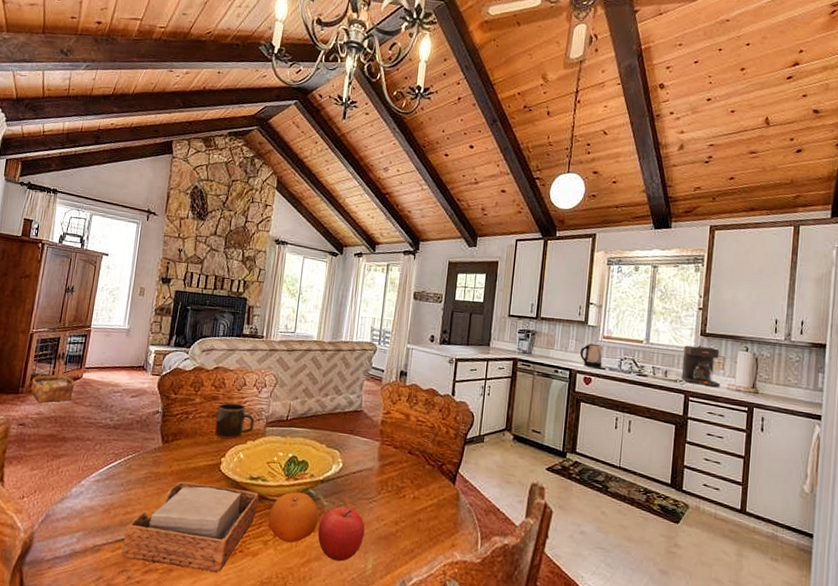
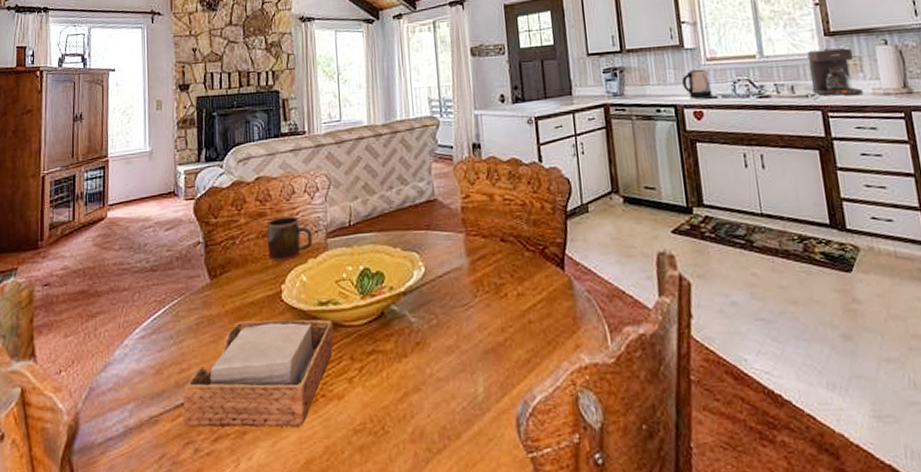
woven basket: present [31,368,75,404] -> none [51,212,100,257]
fruit: present [269,492,319,543] -> none [349,311,409,376]
fruit: present [317,506,365,562] -> none [410,320,467,389]

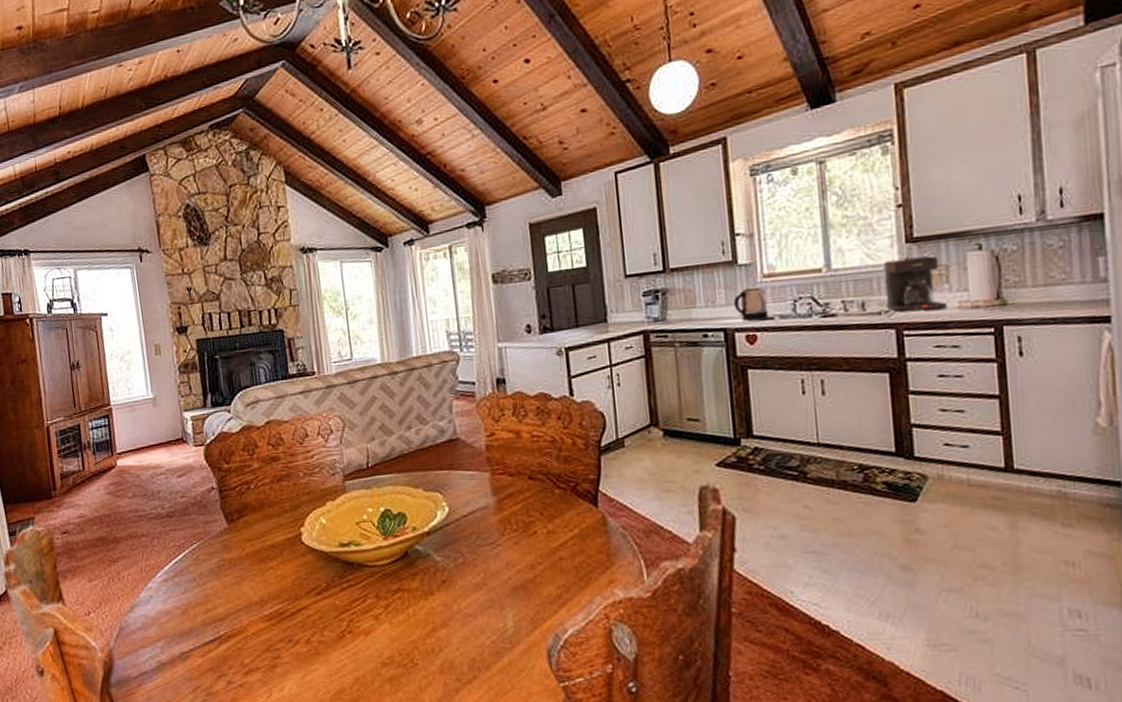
napkin holder: present [182,319,334,428] -> none [211,560,358,662]
mug: present [266,216,313,261] -> none [281,459,330,505]

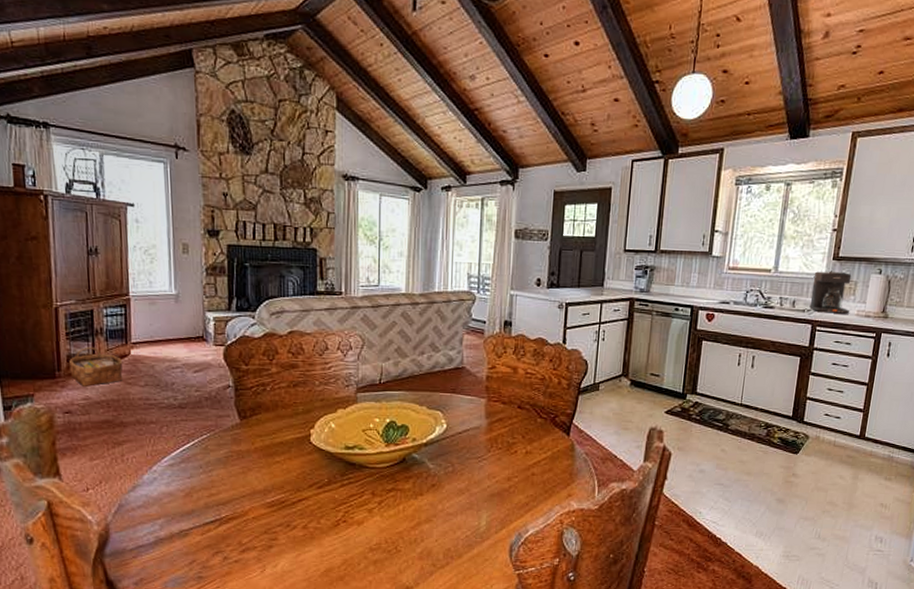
woven basket: none [63,462,112,505] -> present [69,346,123,388]
kettle: present [734,287,769,321] -> none [703,276,727,303]

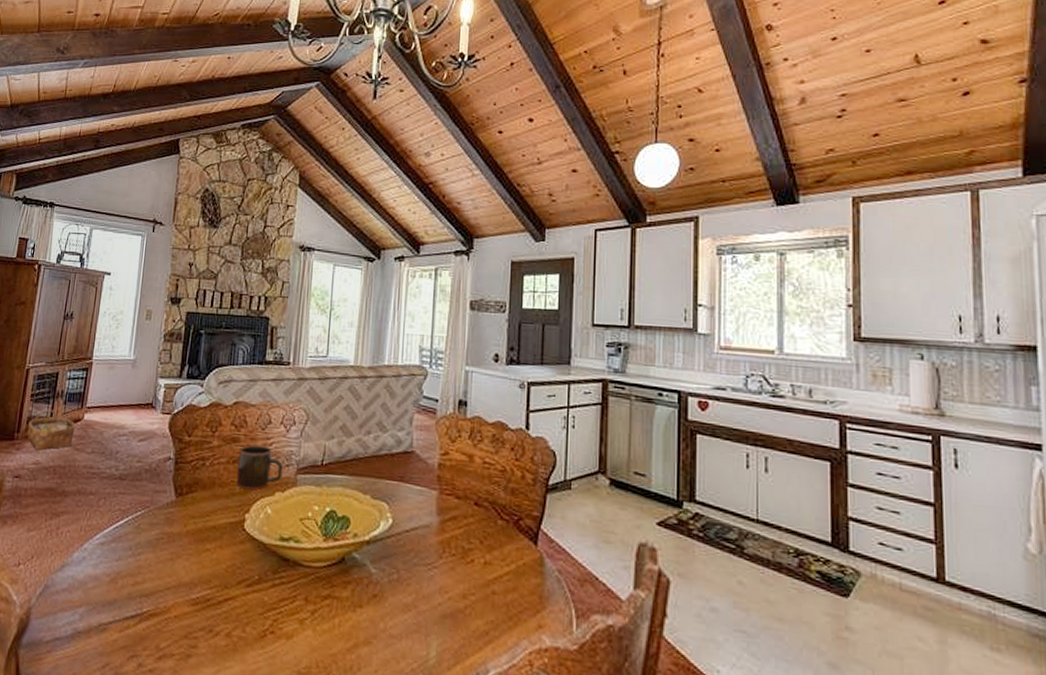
mug: none [298,370,343,409] -> present [236,445,283,490]
coffee maker: present [809,271,852,314] -> none [831,354,890,409]

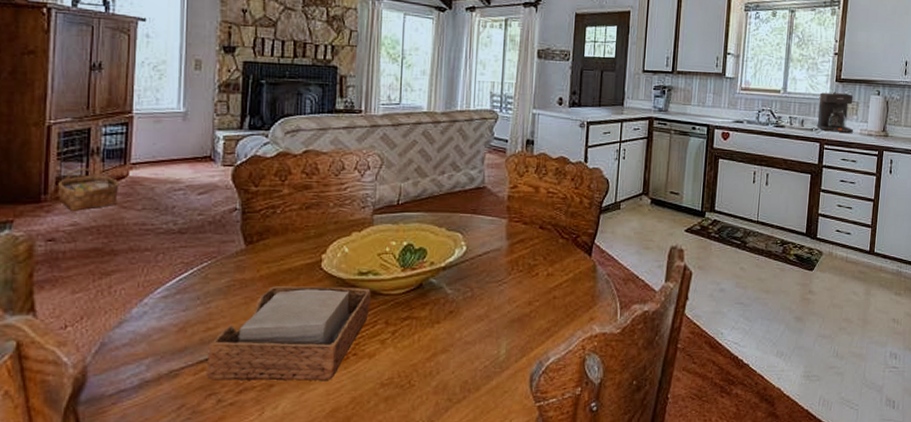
napkin holder: none [130,543,291,660] -> present [206,286,371,382]
mug: present [236,445,283,490] -> none [310,191,359,232]
coffee maker: none [831,354,890,409] -> present [817,92,854,133]

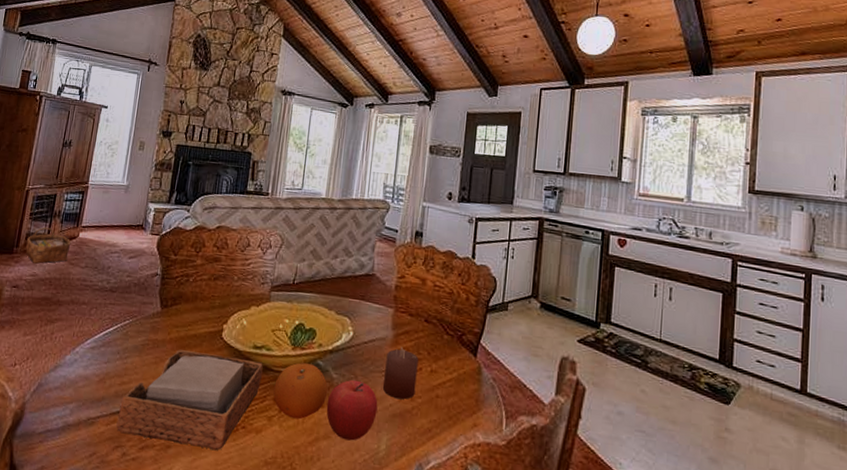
fruit: none [385,283,443,338] -> present [273,363,328,420]
fruit: none [442,292,496,351] -> present [326,379,378,441]
candle: none [500,255,535,305] -> present [383,346,419,400]
coffee maker: present [817,92,854,133] -> none [728,203,773,251]

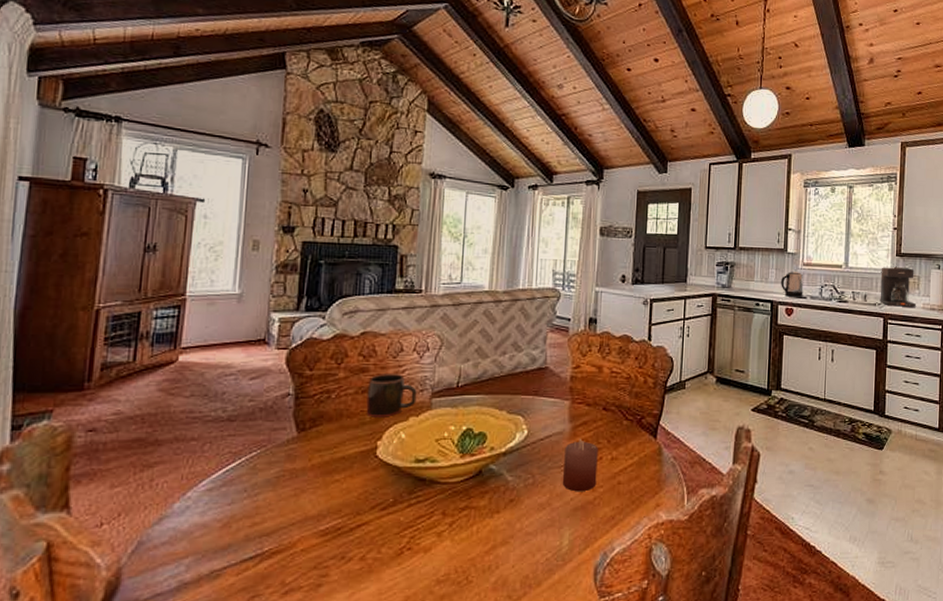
woven basket: present [25,227,71,265] -> none [102,353,168,400]
napkin holder: present [116,349,263,451] -> none [250,475,428,581]
mug: none [216,264,259,304] -> present [366,374,417,417]
fruit: present [273,363,328,420] -> none [442,470,503,530]
fruit: present [326,379,378,441] -> none [502,479,558,542]
kettle: none [613,201,639,229] -> present [781,272,804,298]
coffee maker: none [728,203,773,251] -> present [880,267,917,307]

